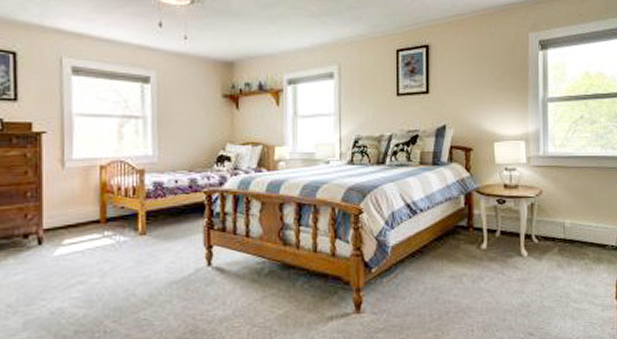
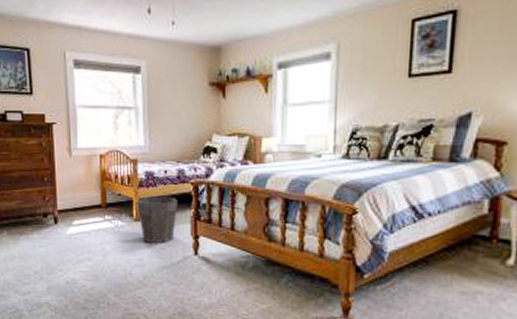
waste bin: none [143,207,189,258] -> present [136,196,178,244]

